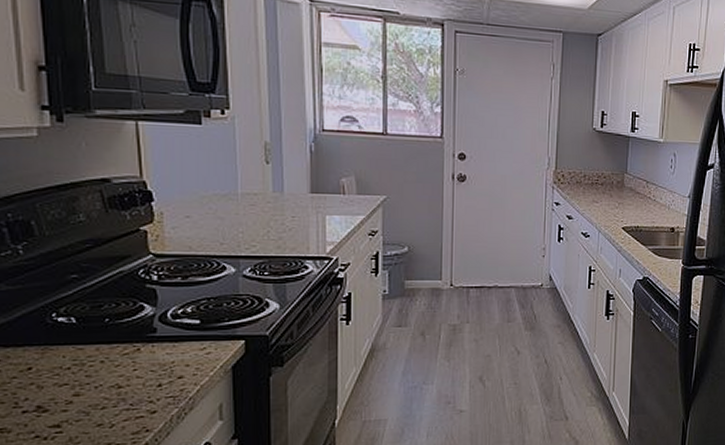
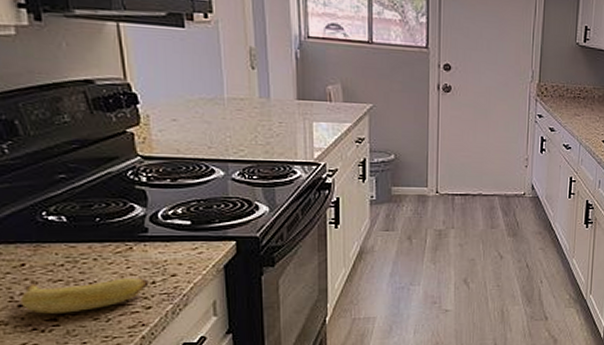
banana: none [24,380,155,420] -> present [20,277,149,314]

